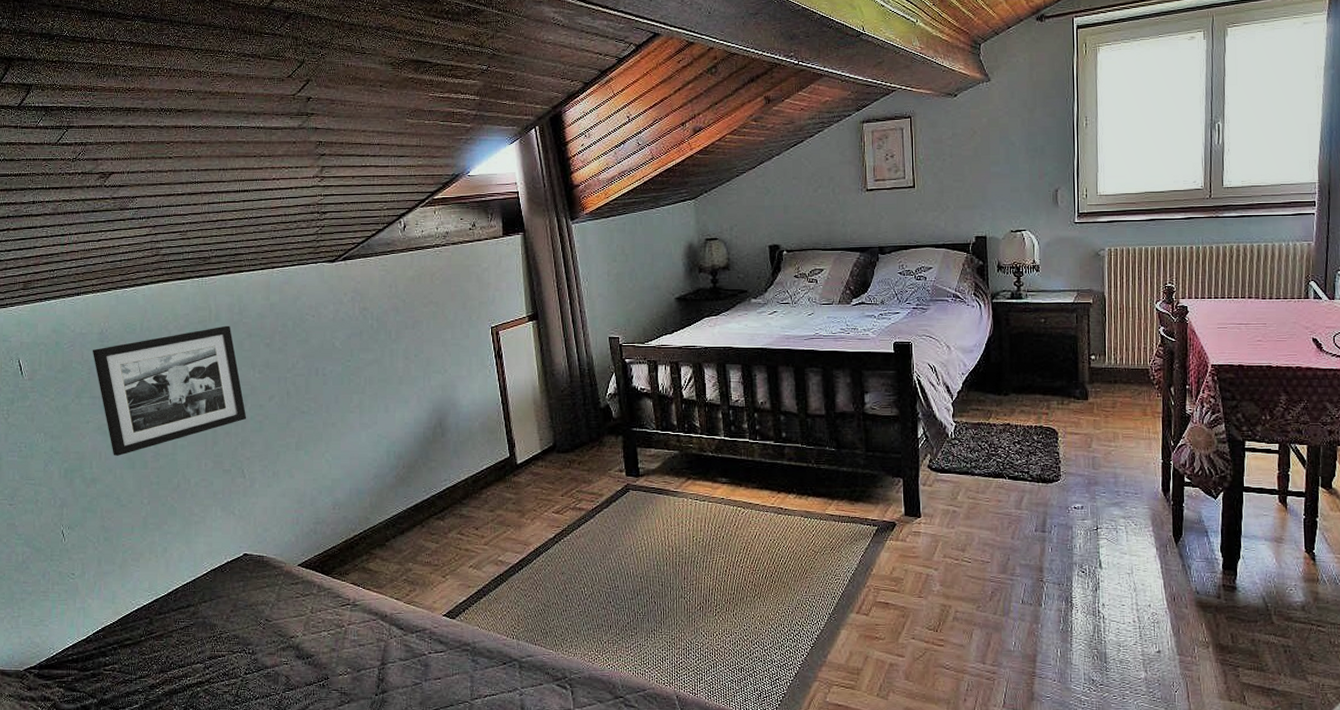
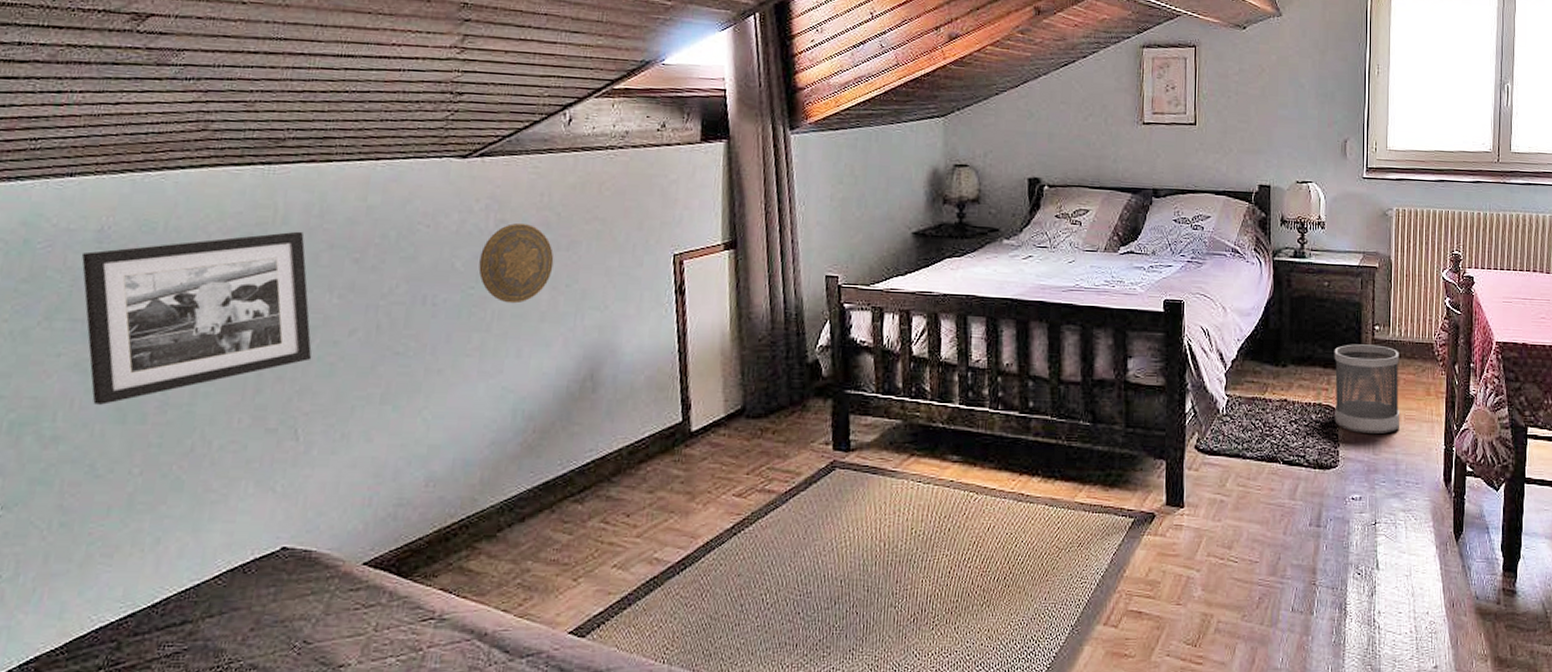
decorative plate: none [352,309,404,371] -> present [478,222,554,304]
wastebasket: none [1052,372,1117,451] -> present [1334,344,1399,434]

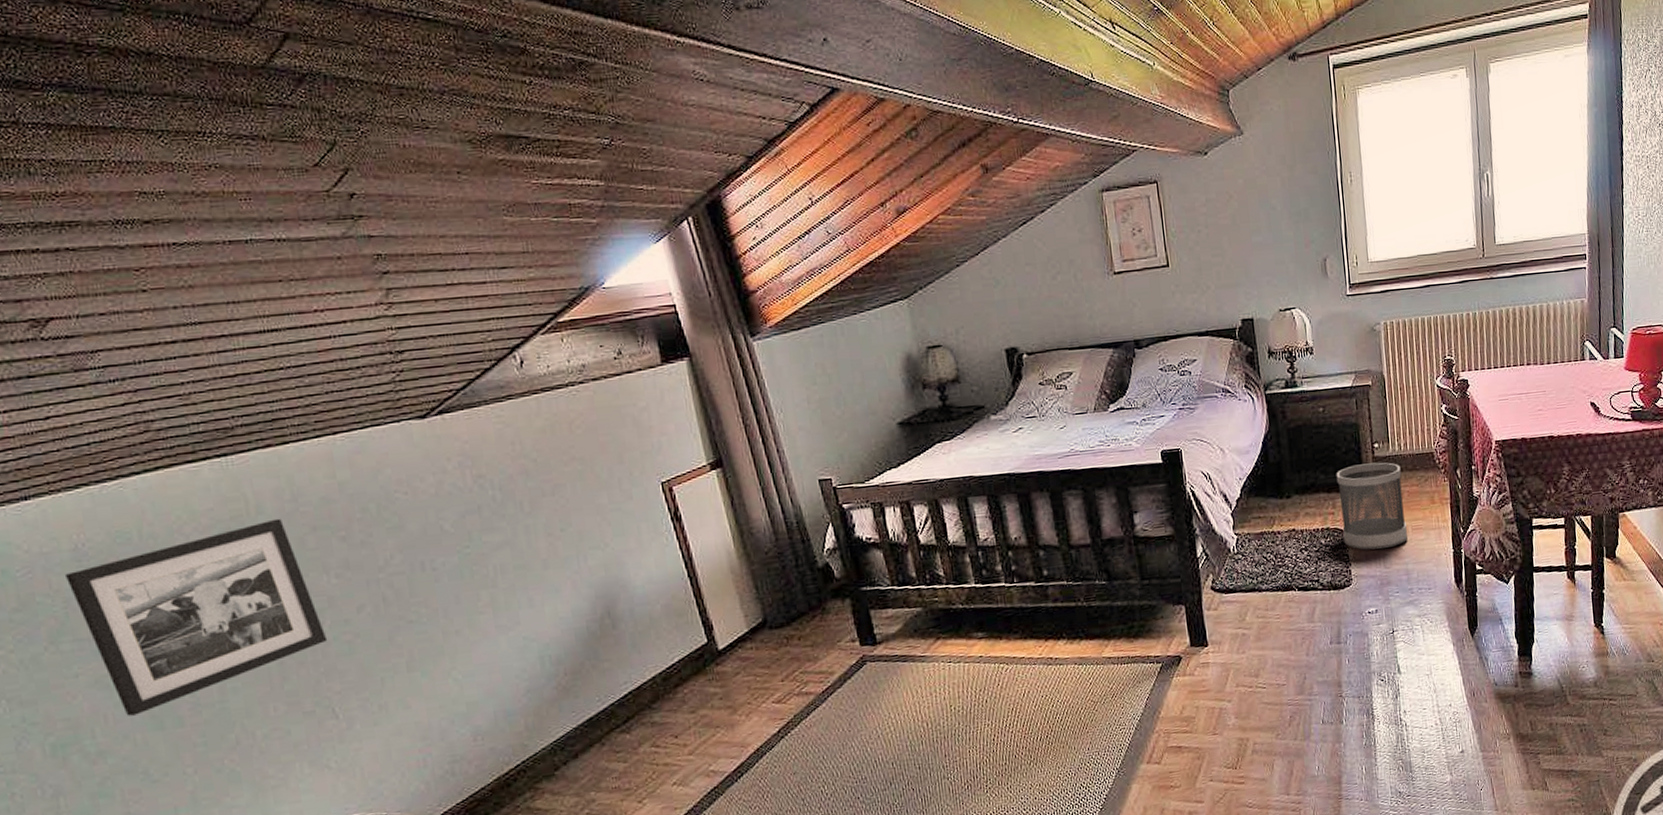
decorative plate: present [478,222,554,304] -> none [466,474,544,557]

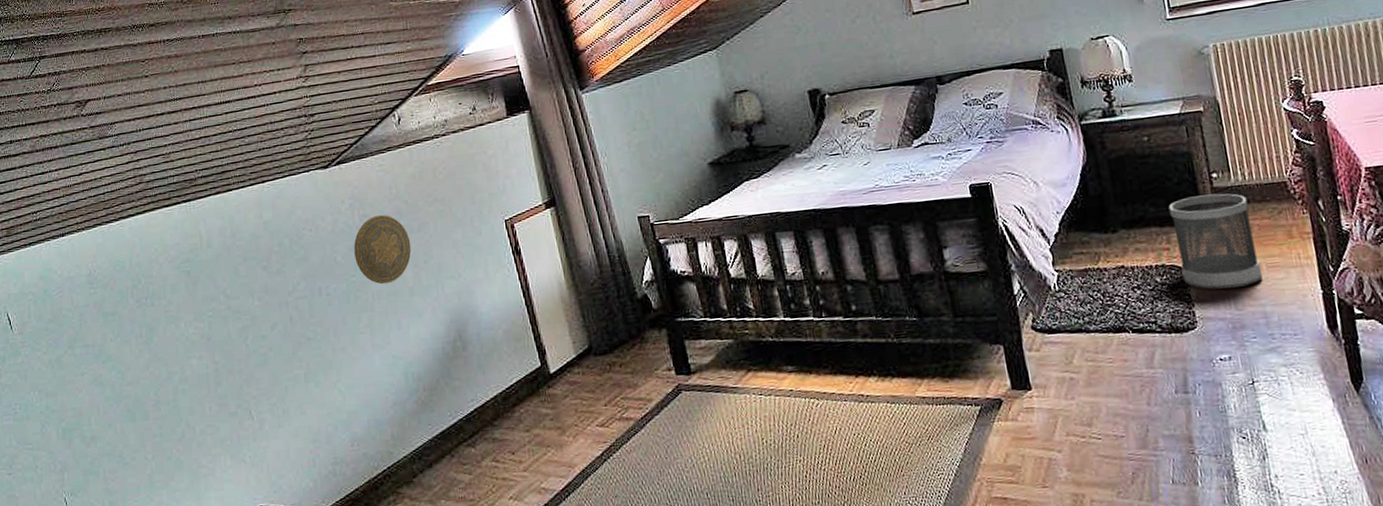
picture frame: present [64,518,328,716] -> none [81,251,250,409]
decorative plate: none [466,474,544,557] -> present [354,214,412,285]

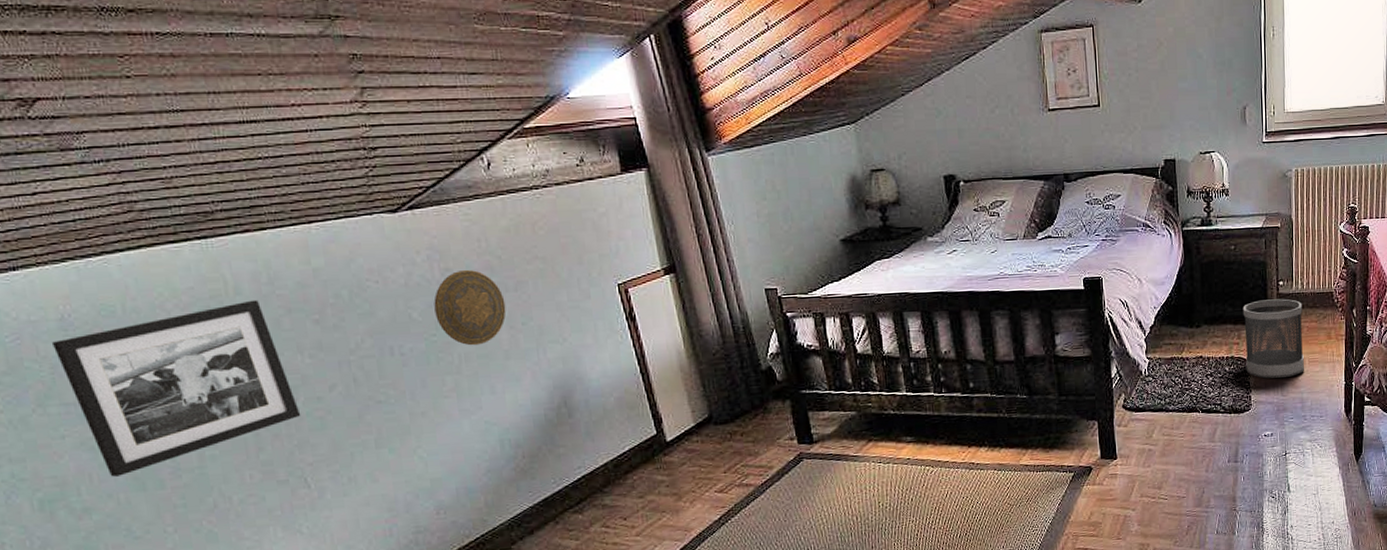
picture frame: none [81,251,250,409] -> present [51,299,301,477]

